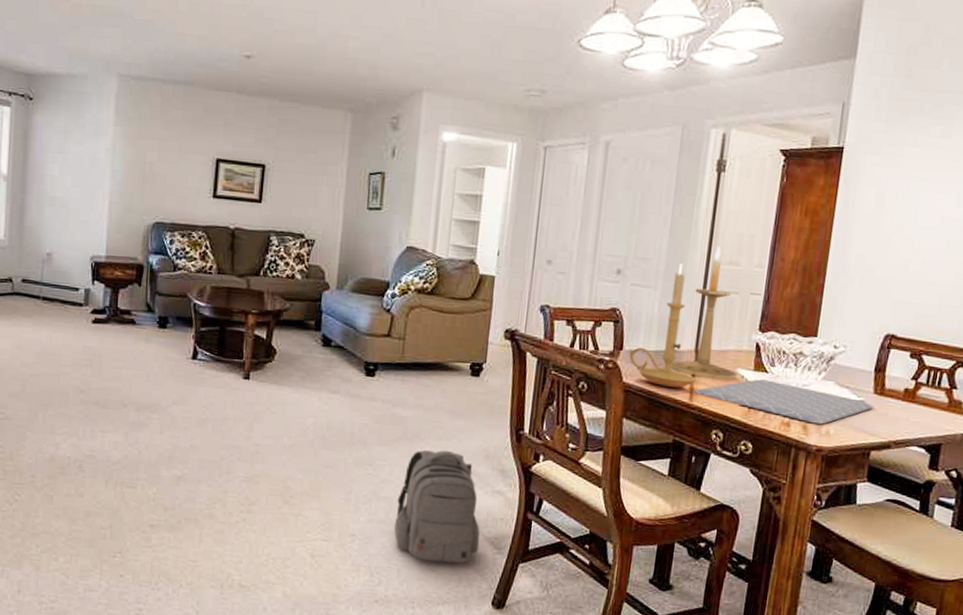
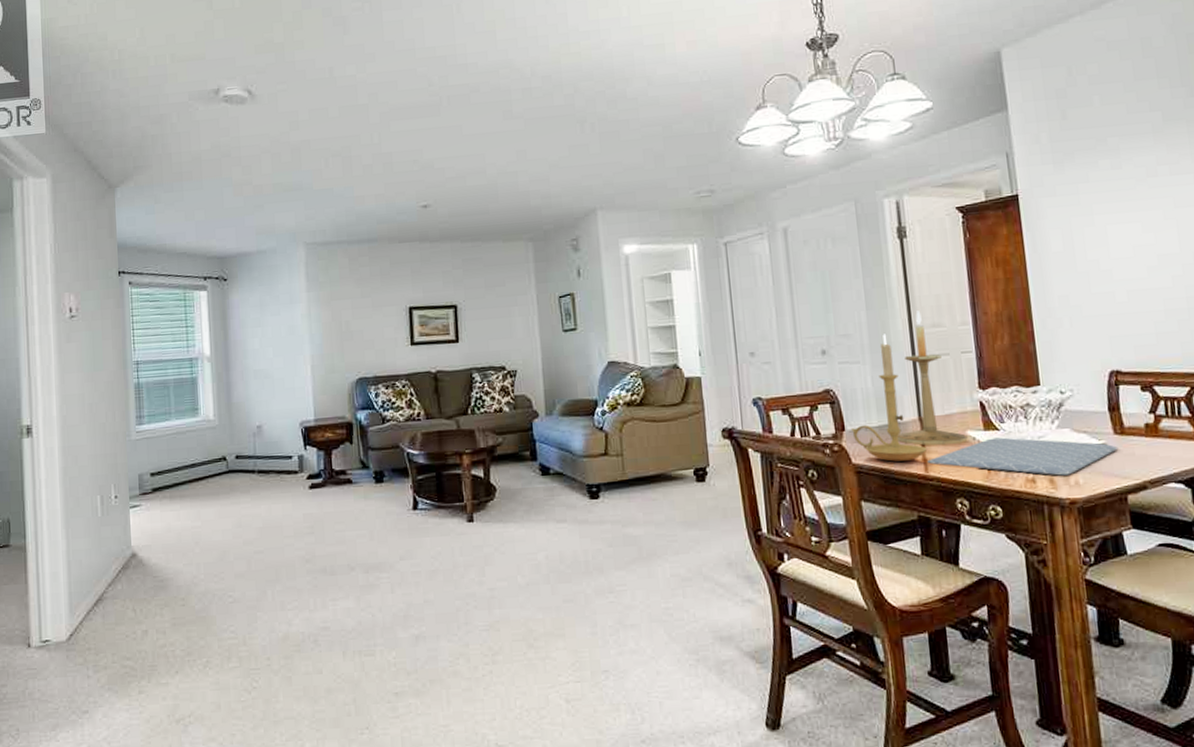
backpack: present [394,450,480,564] -> none [645,564,741,689]

